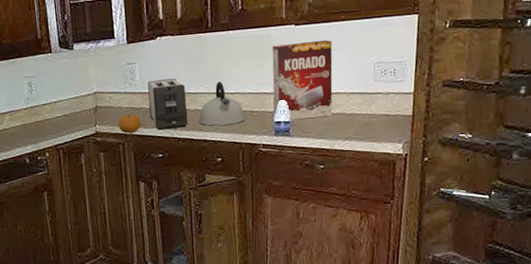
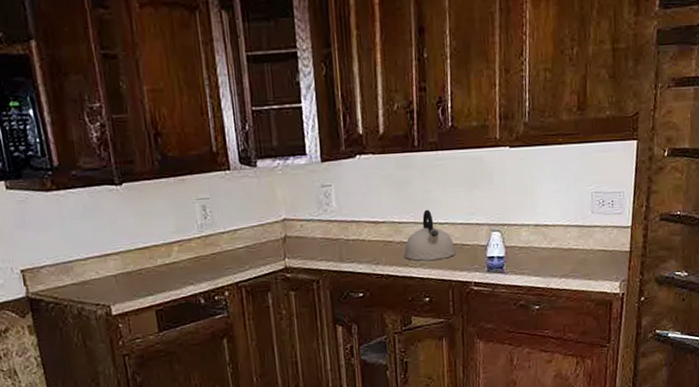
fruit: present [118,114,142,133] -> none [311,246,339,269]
toaster: present [148,78,188,130] -> none [346,205,392,264]
cereal box: present [272,40,333,121] -> none [484,165,549,256]

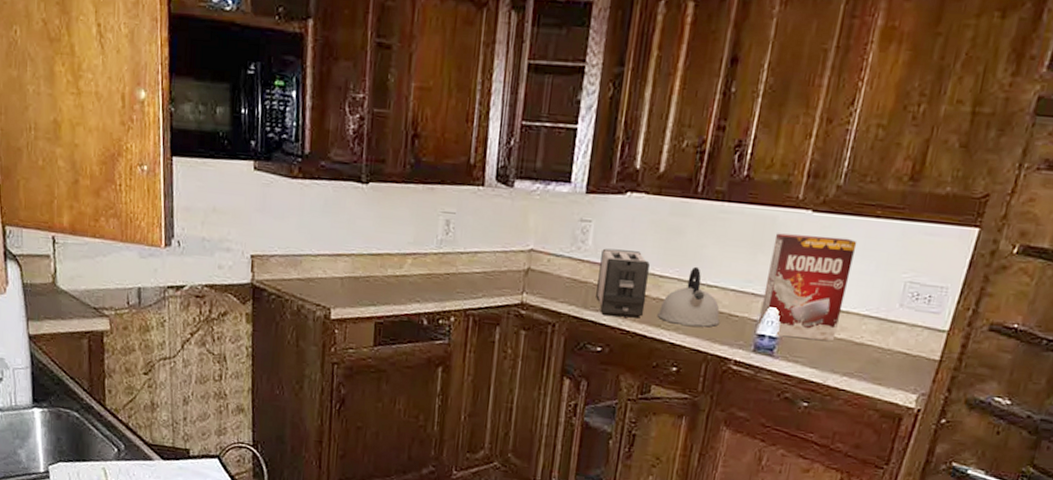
toaster: none [346,205,392,264] -> present [596,248,650,318]
cereal box: none [484,165,549,256] -> present [759,233,857,341]

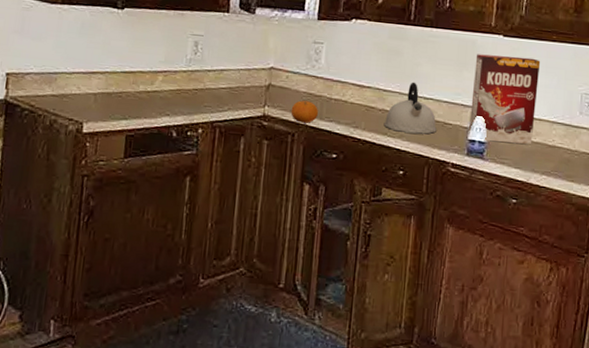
fruit: none [551,287,584,313] -> present [290,100,319,123]
toaster: present [596,248,650,318] -> none [330,66,375,128]

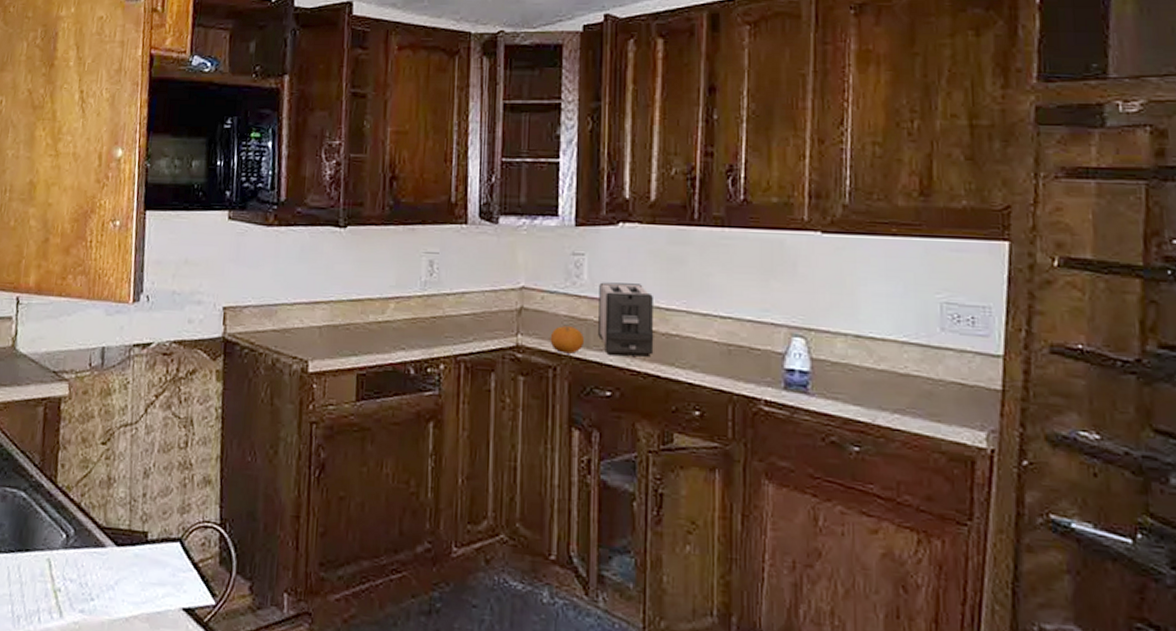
toaster: none [330,66,375,128] -> present [598,282,654,357]
kettle: present [383,82,437,135] -> none [669,297,740,364]
cereal box: present [469,54,541,144] -> none [784,257,878,373]

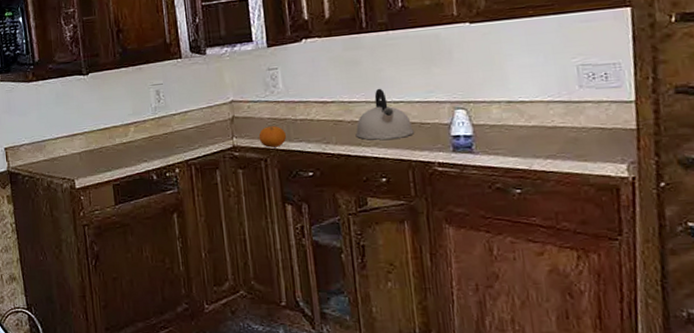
toaster: present [598,282,654,357] -> none [292,85,343,144]
kettle: none [669,297,740,364] -> present [355,88,414,140]

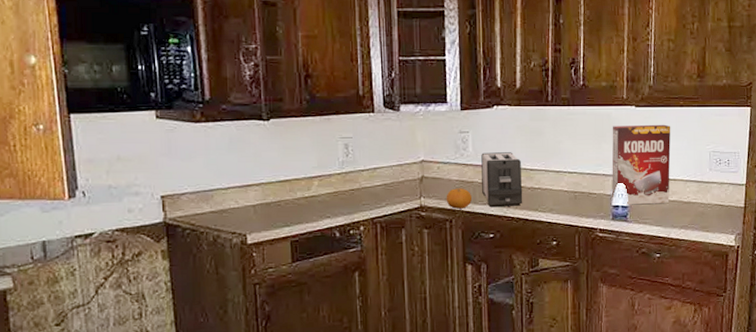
toaster: none [292,85,343,144] -> present [481,152,523,207]
kettle: present [355,88,414,140] -> none [534,158,583,206]
cereal box: none [442,39,527,134] -> present [612,124,671,205]

